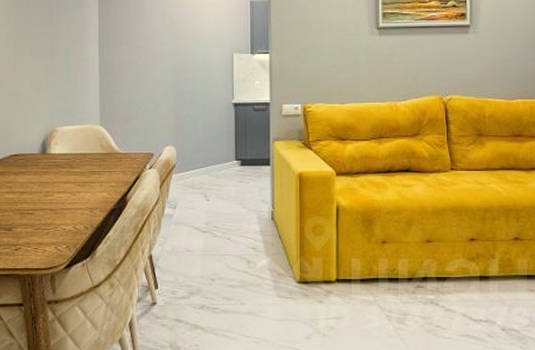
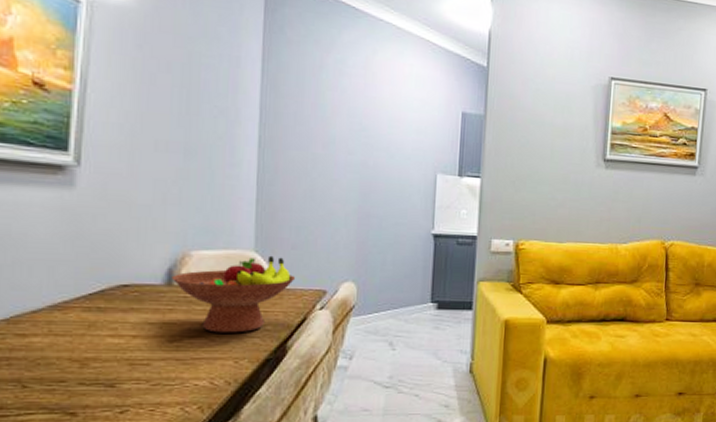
fruit bowl: none [45,128,131,189] -> present [171,255,296,333]

